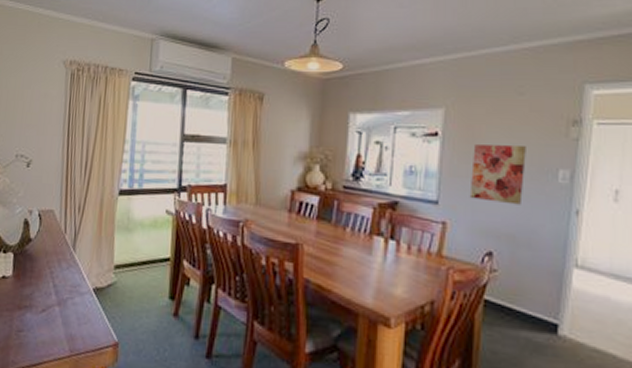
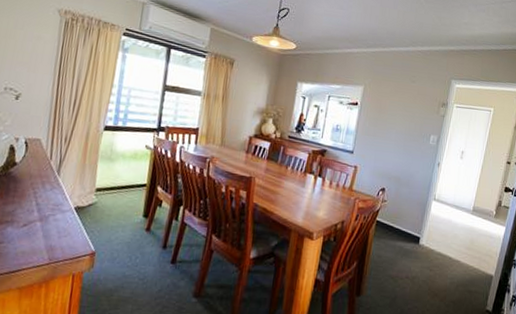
wall art: present [469,145,526,205] -> none [374,114,413,157]

